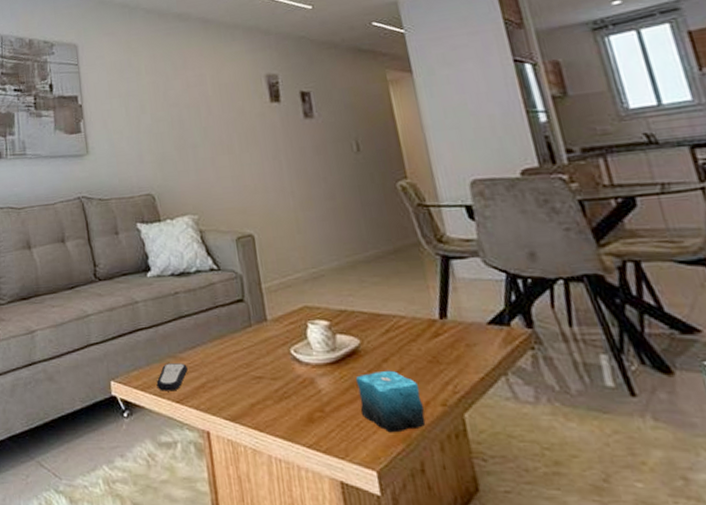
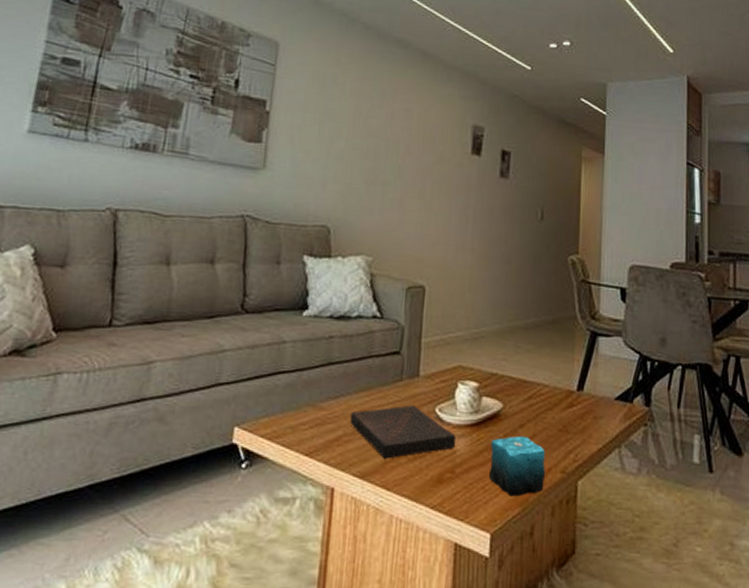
remote control: present [156,363,188,391] -> none [287,412,326,443]
book: none [209,348,319,402] -> present [350,404,455,459]

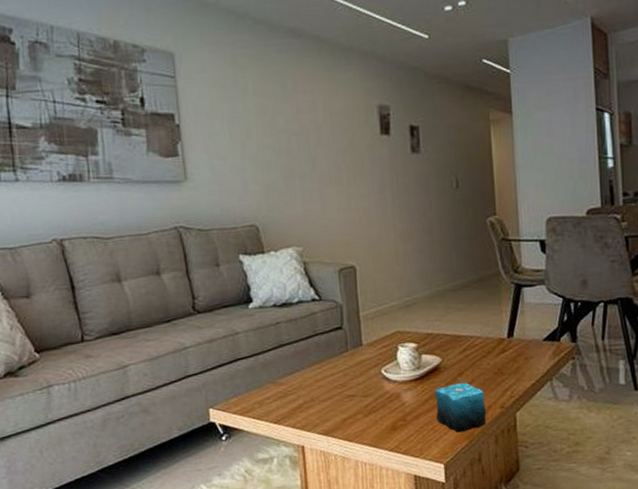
book: present [350,404,455,459] -> none [307,369,403,417]

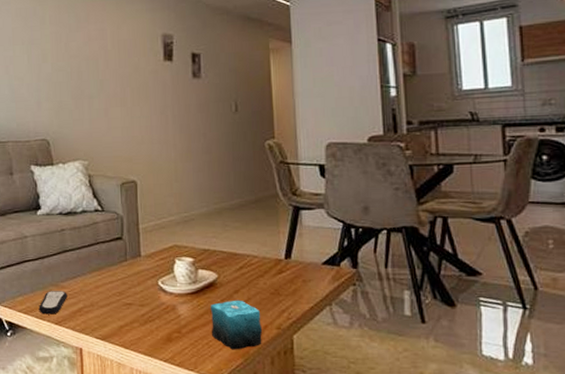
remote control: none [255,388,286,414] -> present [38,291,67,314]

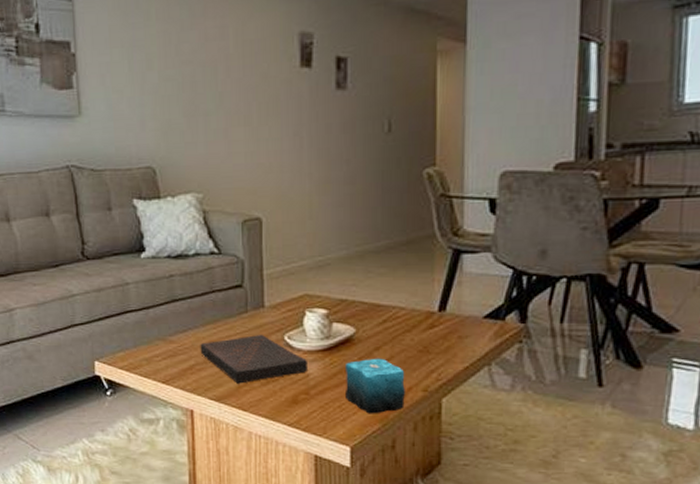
remote control: present [38,291,67,314] -> none [143,346,177,372]
book: none [87,279,179,324] -> present [200,334,307,384]

